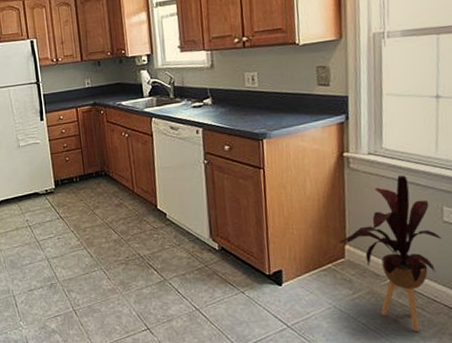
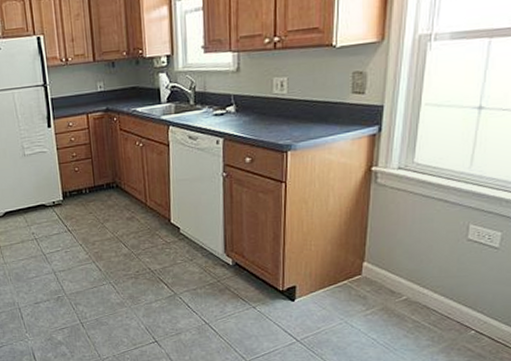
house plant: present [338,175,442,331] -> none [357,191,463,346]

